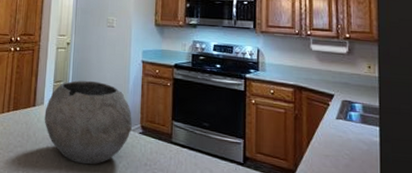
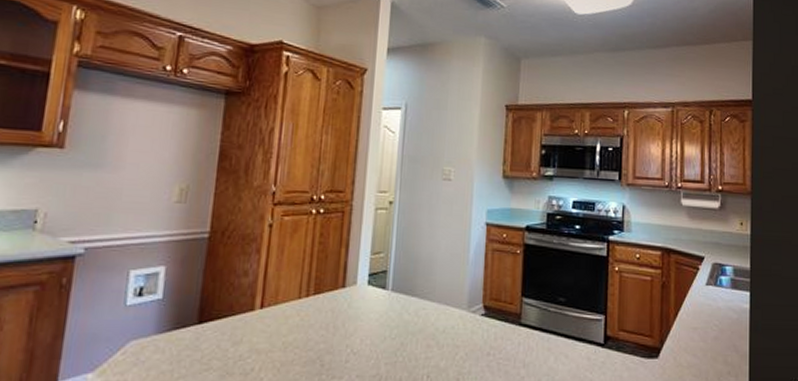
bowl: present [44,80,132,165] -> none [357,250,473,360]

